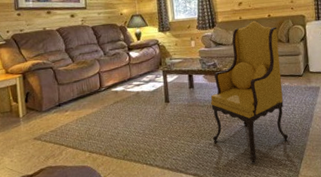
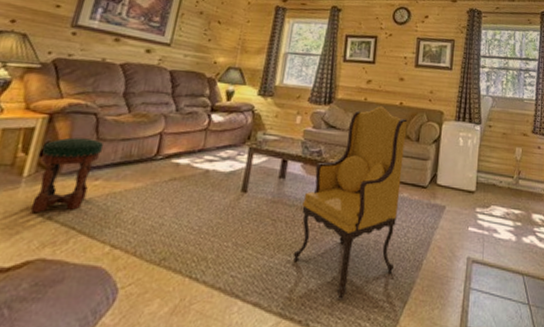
stool: none [26,85,64,139] -> present [30,137,103,214]

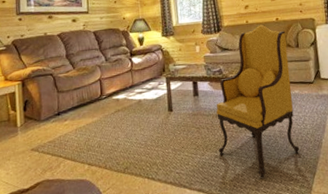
stool: present [30,137,103,214] -> none [25,92,64,150]

